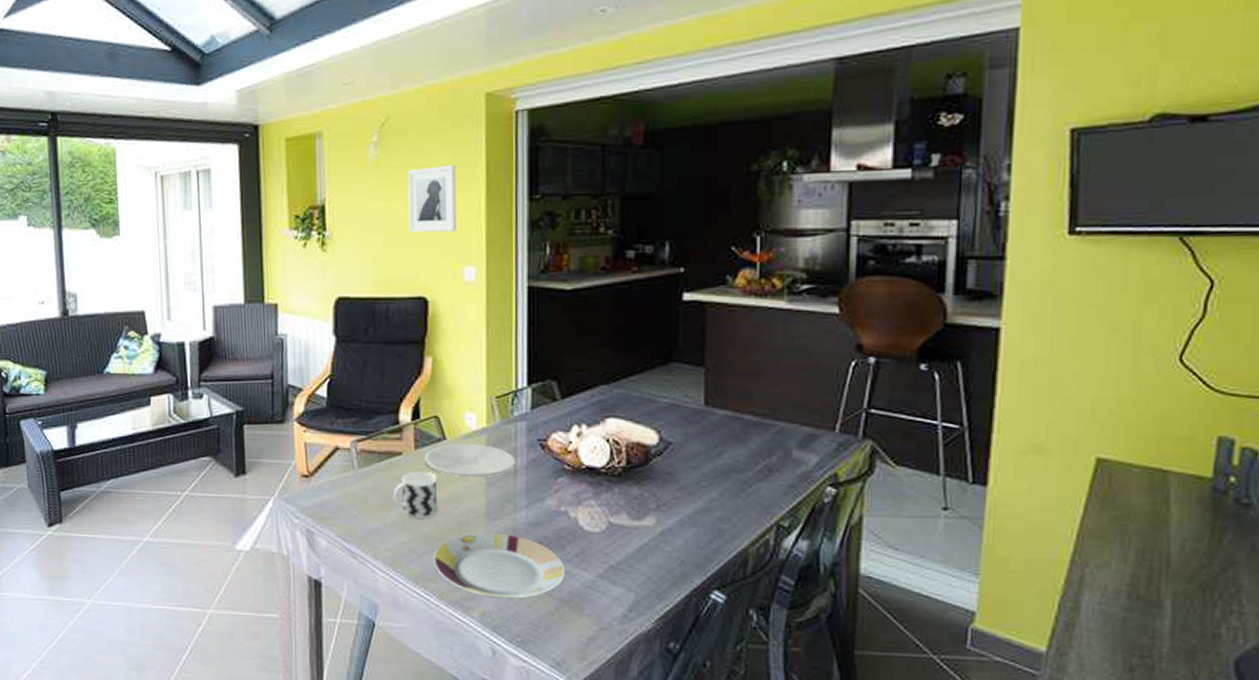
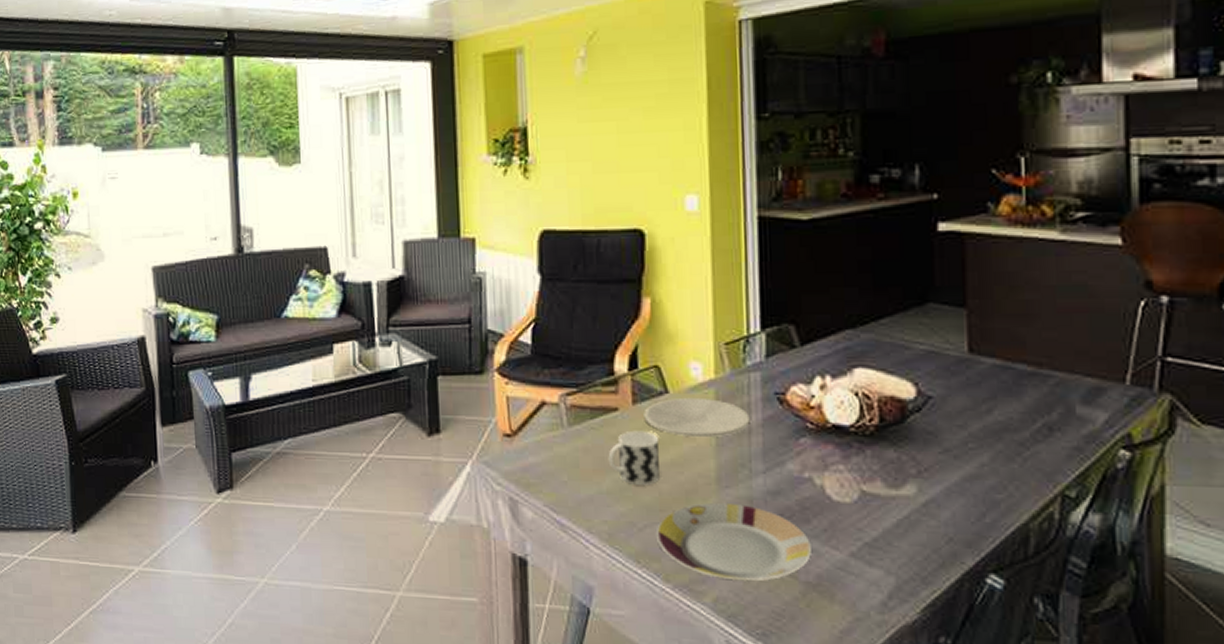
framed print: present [408,164,457,233] -> none [620,80,676,157]

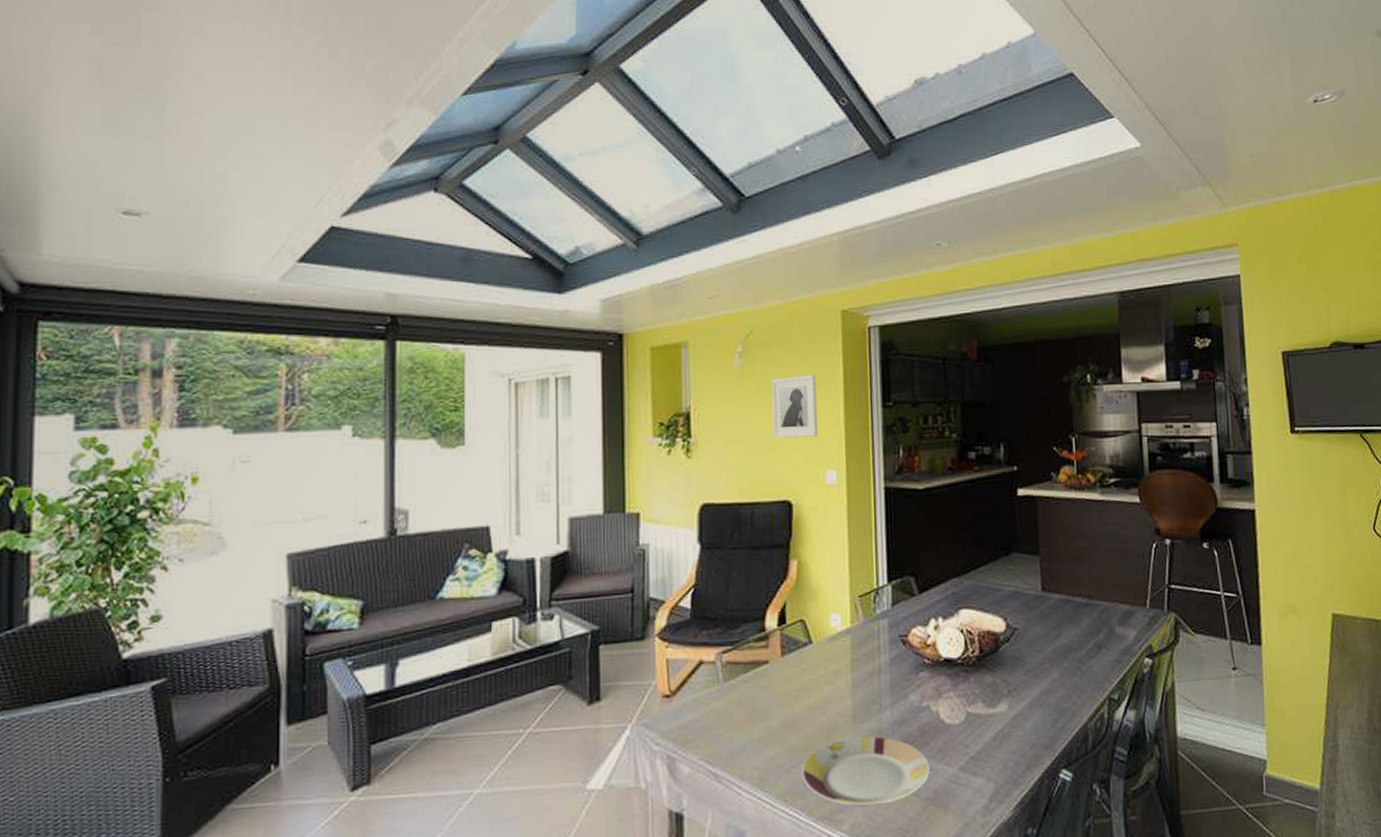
cup: present [608,430,660,485] -> none [759,679,805,730]
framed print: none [620,80,676,157] -> present [772,374,818,438]
plate: present [643,397,750,438] -> none [791,645,880,681]

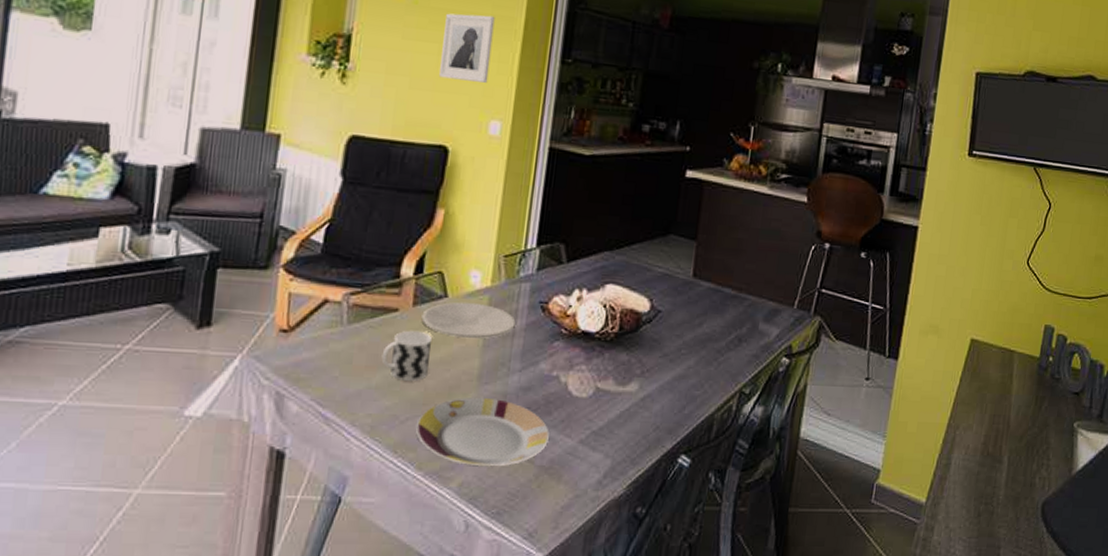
cup: none [759,679,805,730] -> present [381,330,433,381]
plate: none [791,645,880,681] -> present [421,301,516,339]

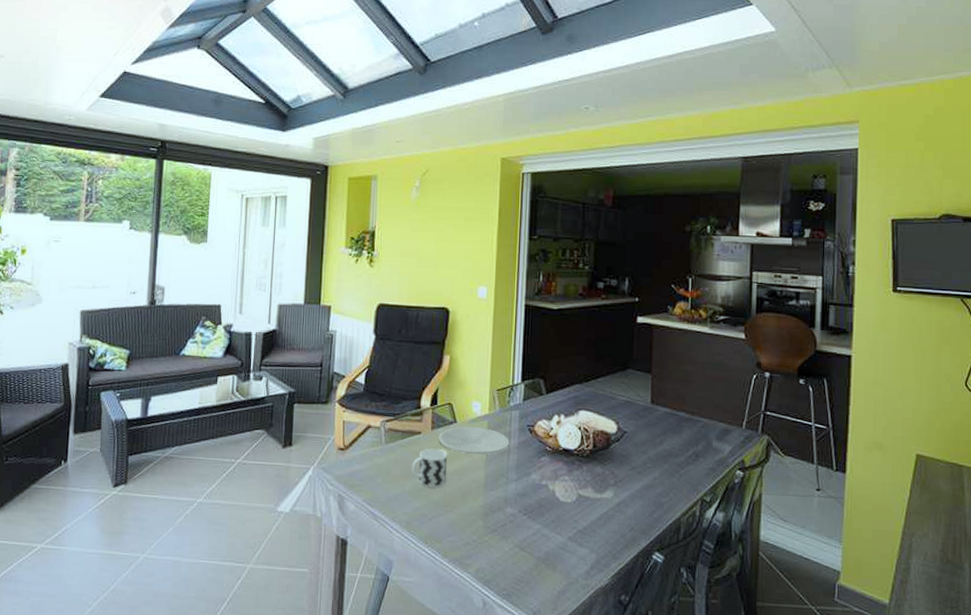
plate: present [416,398,549,467] -> none [440,501,543,557]
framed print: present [439,13,495,83] -> none [439,208,476,259]

